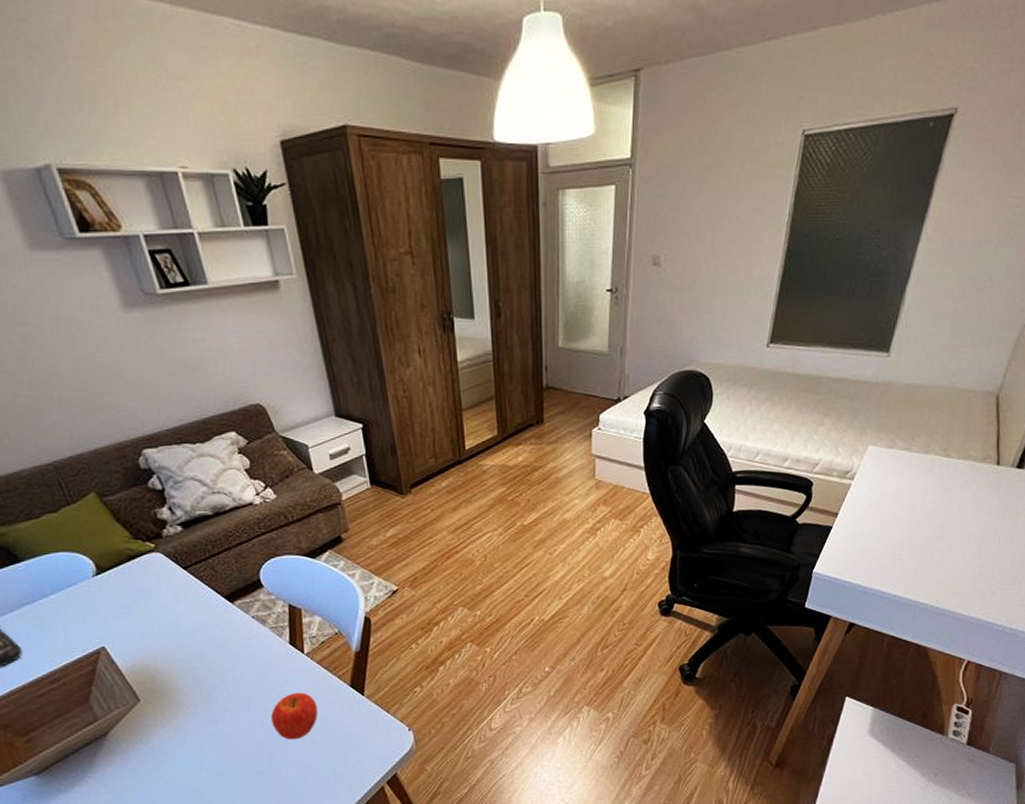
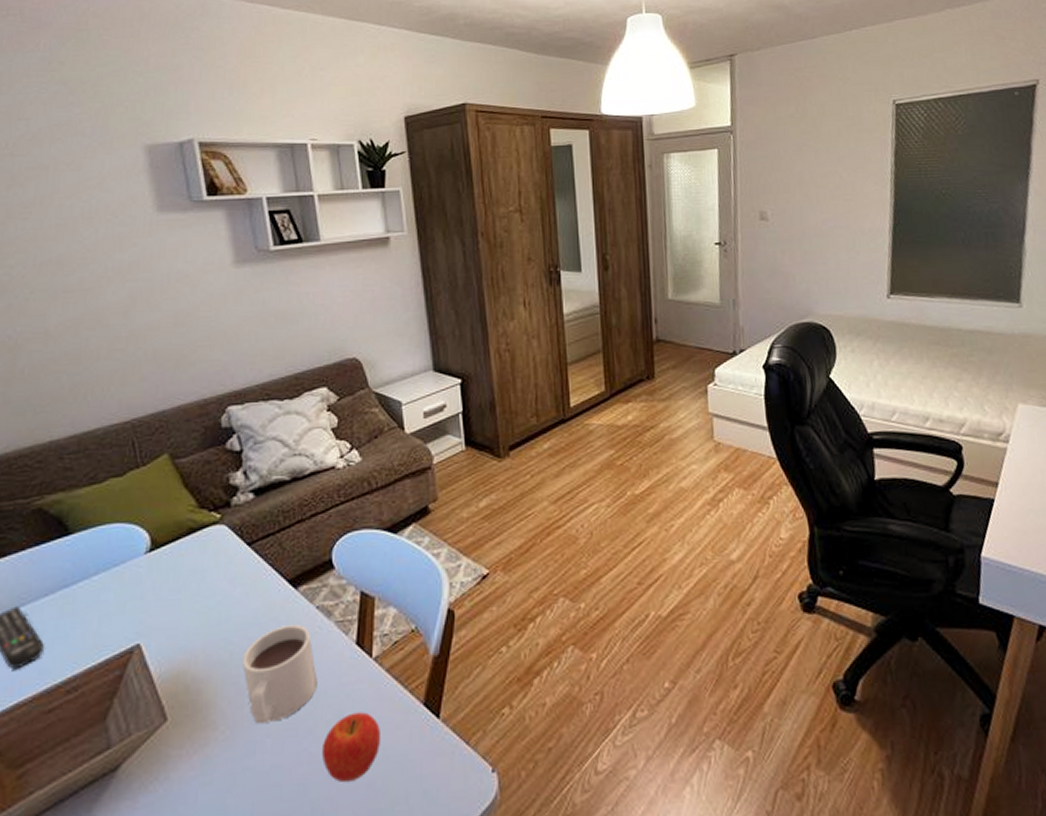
mug: none [195,630,261,702] -> present [243,625,318,725]

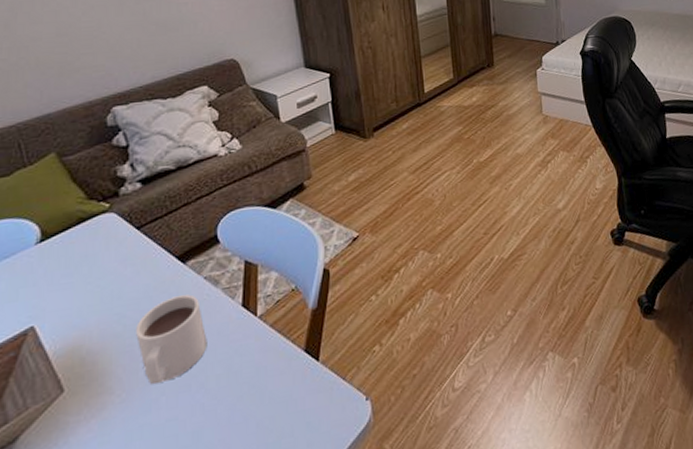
fruit: present [322,712,380,783] -> none [214,363,266,426]

